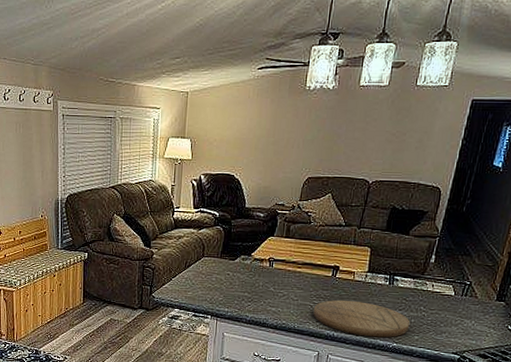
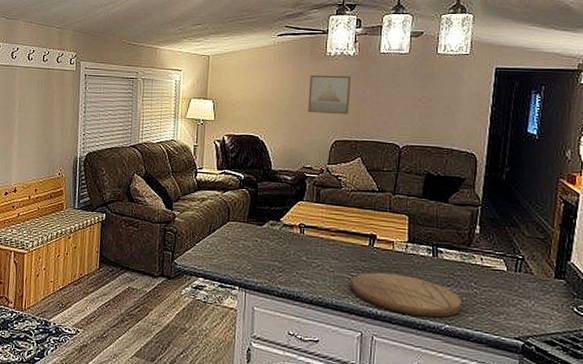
wall art: none [284,110,329,150] -> present [308,74,352,114]

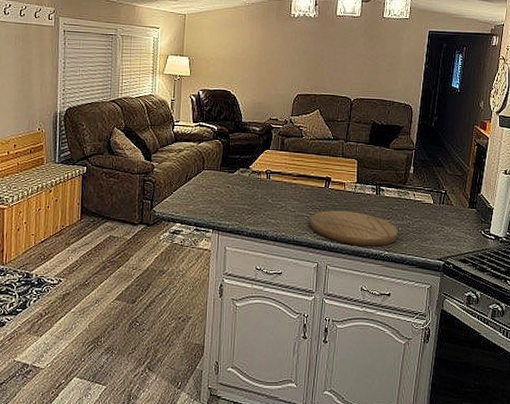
wall art: present [308,74,352,114] -> none [274,34,312,71]

